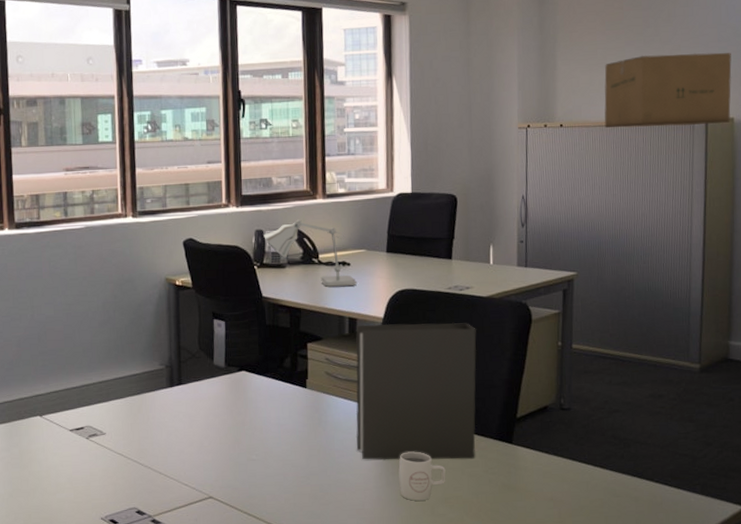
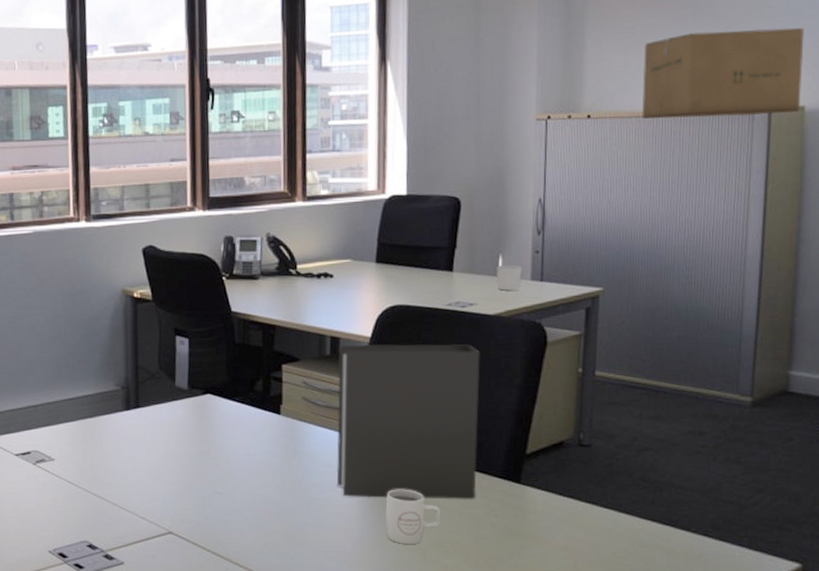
desk lamp: present [263,219,358,287] -> none [234,225,342,301]
mug: none [489,253,510,276] -> present [497,264,523,291]

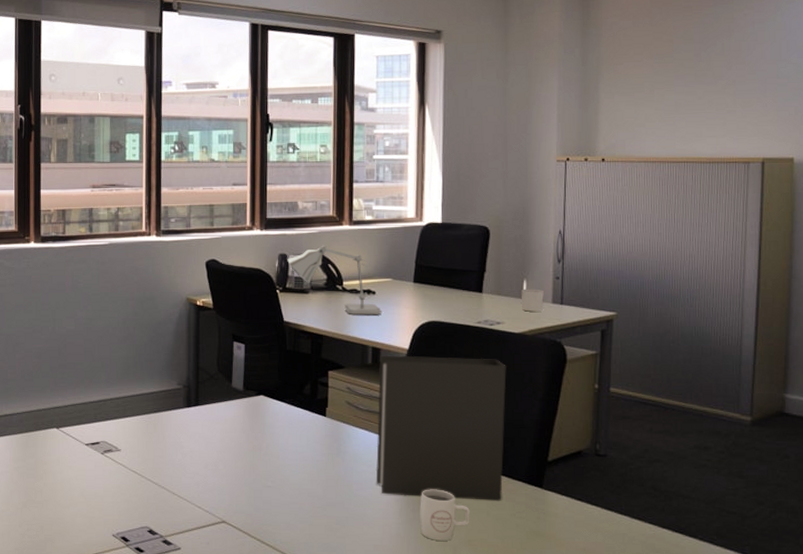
desk lamp: none [234,225,342,301] -> present [287,245,383,315]
box: present [641,27,804,119] -> none [650,89,792,164]

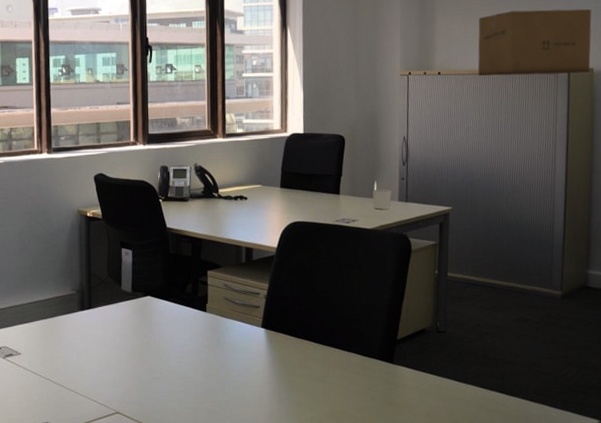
desk lamp: present [287,245,383,315] -> none [168,157,254,219]
binder: present [375,355,507,501] -> none [251,252,362,379]
mug: present [420,489,470,541] -> none [290,370,333,416]
box: none [650,89,792,164] -> present [477,9,592,76]

